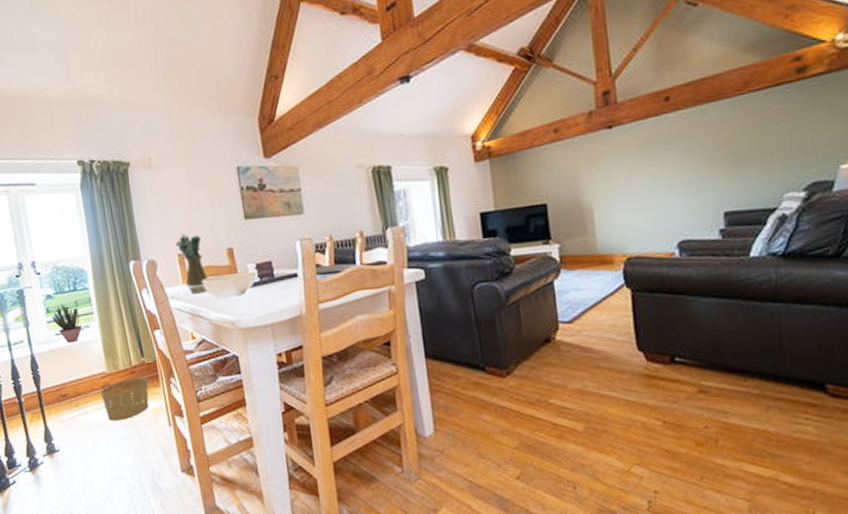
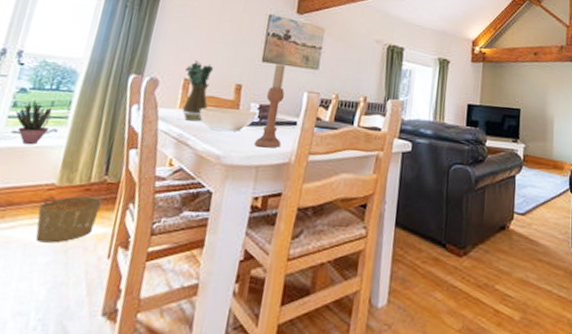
candlestick: none [259,217,289,306] -> present [255,64,286,148]

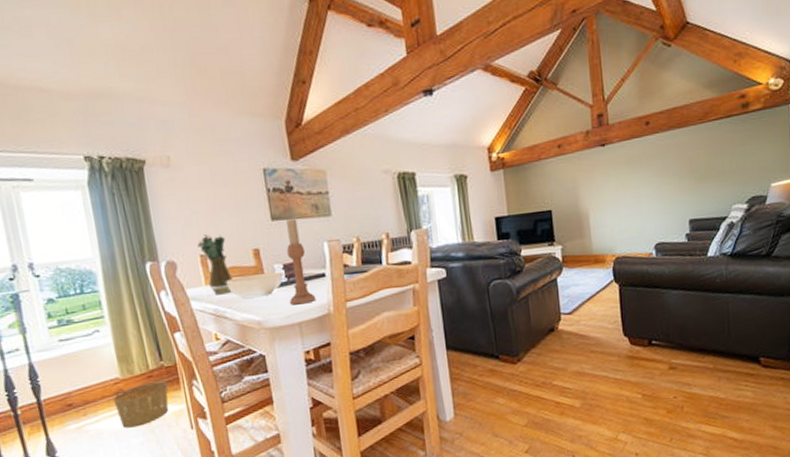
potted plant: present [15,102,53,144] -> none [53,309,92,349]

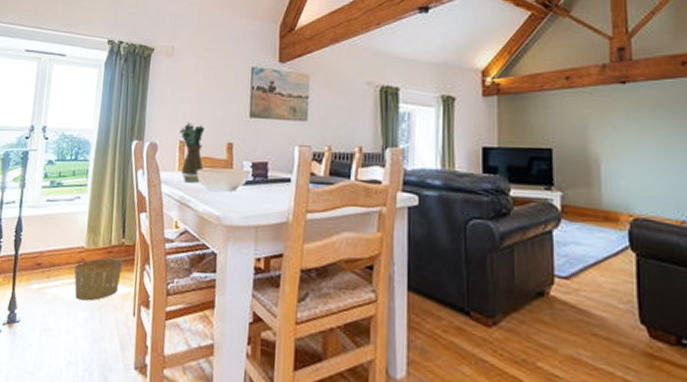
candlestick: present [286,219,316,305] -> none [251,119,278,207]

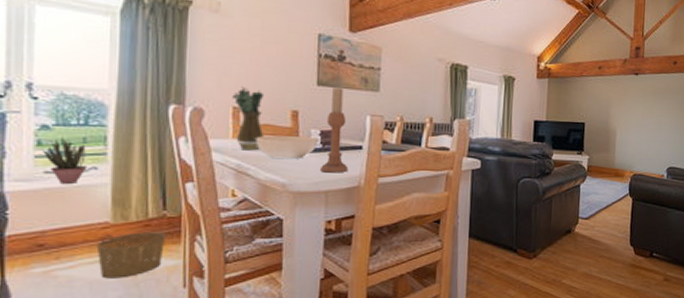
potted plant: none [47,172,75,211] -> present [43,139,88,184]
candlestick: none [251,119,278,207] -> present [321,88,349,173]

